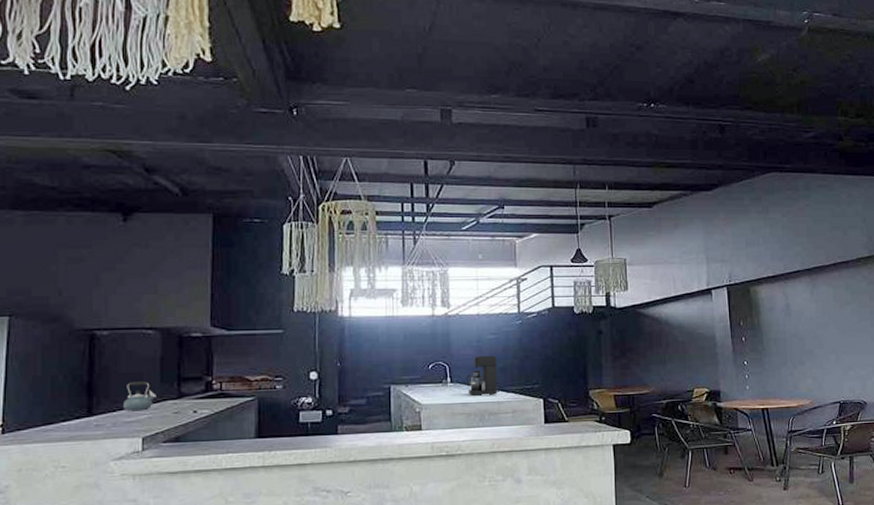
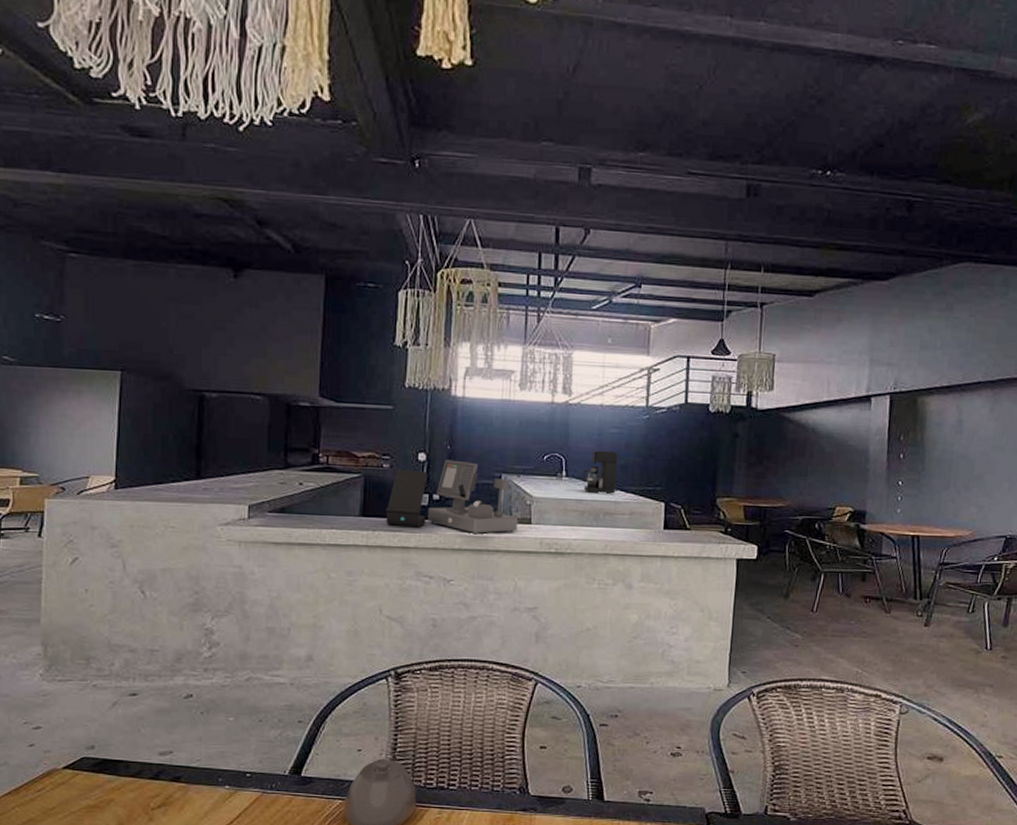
kettle: present [122,380,156,412] -> none [230,447,263,479]
tablet stand: none [281,389,321,445] -> present [385,470,428,528]
cash register: none [322,376,409,445] -> present [428,459,518,535]

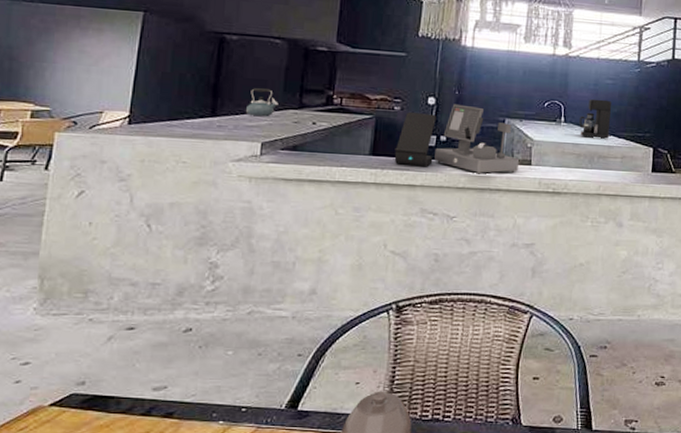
kettle: none [230,447,263,479] -> present [245,87,279,117]

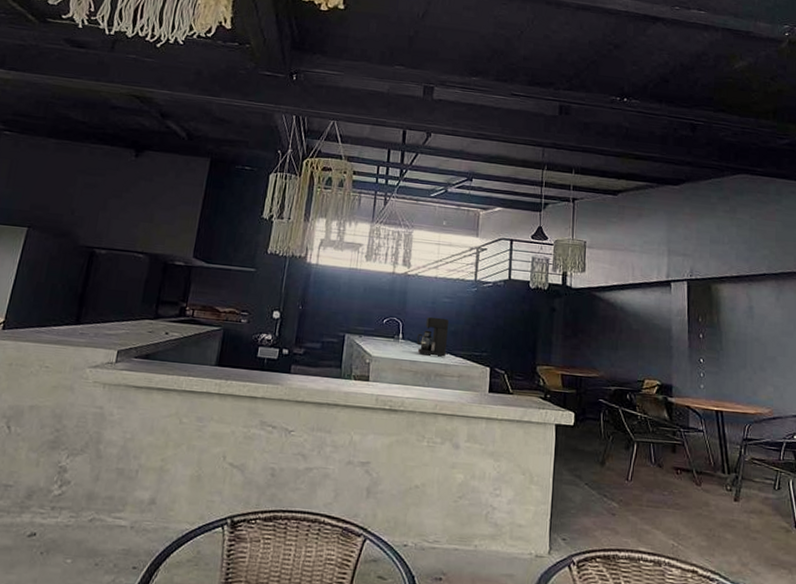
kettle: present [245,87,279,117] -> none [106,298,136,326]
tablet stand: present [394,112,436,167] -> none [238,325,280,380]
cash register: present [434,104,519,174] -> none [276,318,357,389]

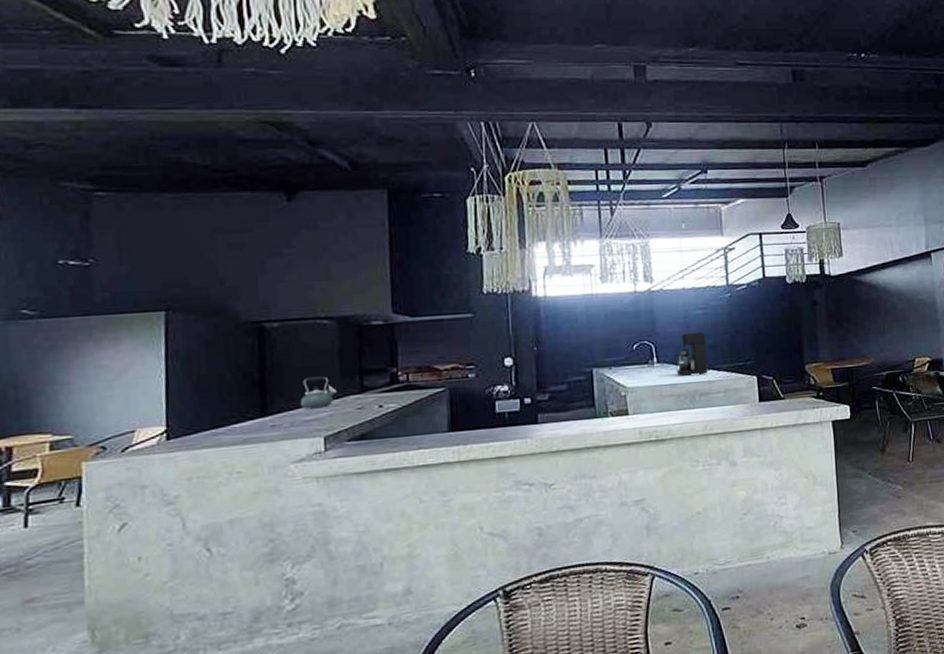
kettle: none [106,298,136,326] -> present [299,375,337,410]

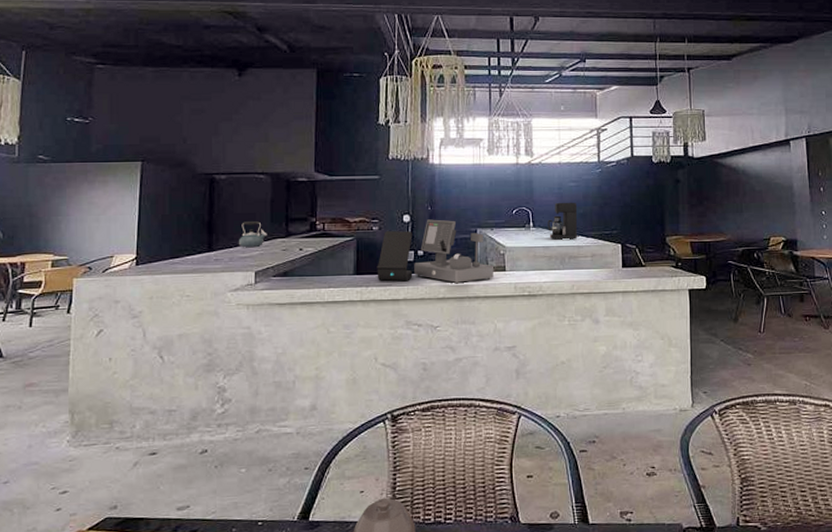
tablet stand: none [475,376,520,437] -> present [377,231,413,282]
cash register: none [520,360,615,434] -> present [414,219,493,284]

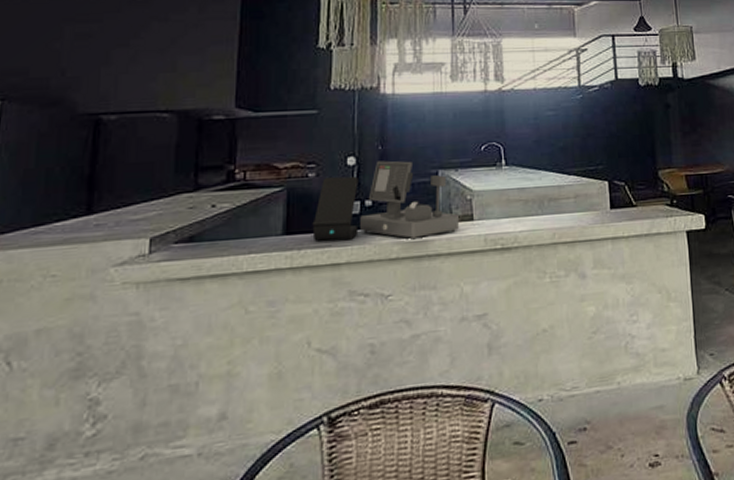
kettle: present [238,220,267,248] -> none [128,171,169,208]
coffee maker: present [547,202,578,240] -> none [522,134,557,180]

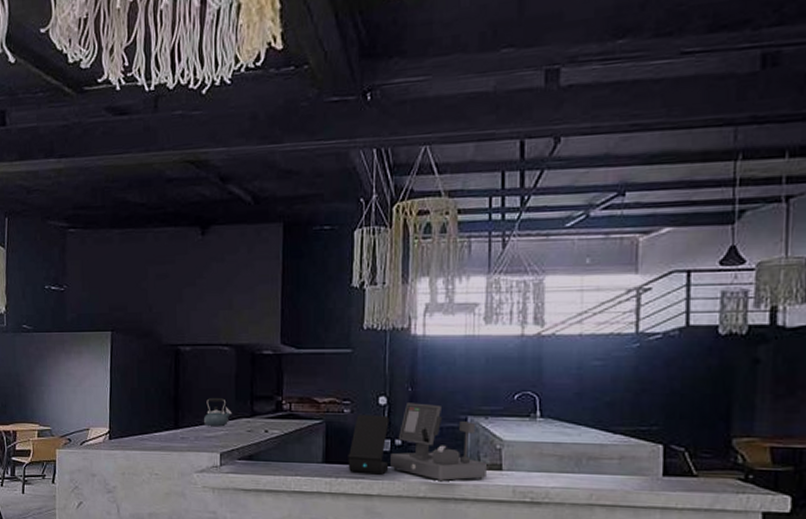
kettle: none [128,171,169,208] -> present [203,397,232,427]

